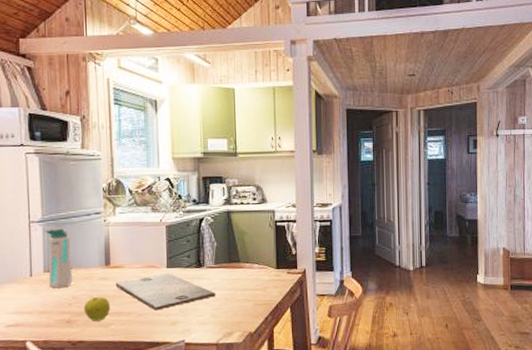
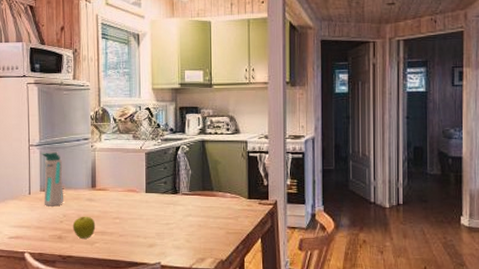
cutting board: present [115,273,216,311] -> none [100,198,190,232]

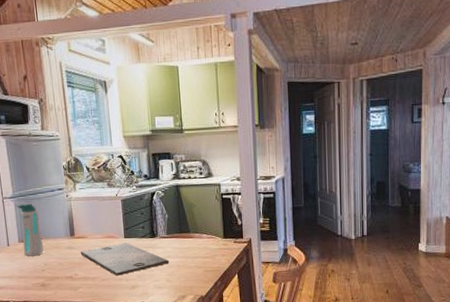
fruit: present [72,216,96,239] -> none [54,263,78,285]
cutting board: none [100,198,190,232] -> present [80,243,170,276]

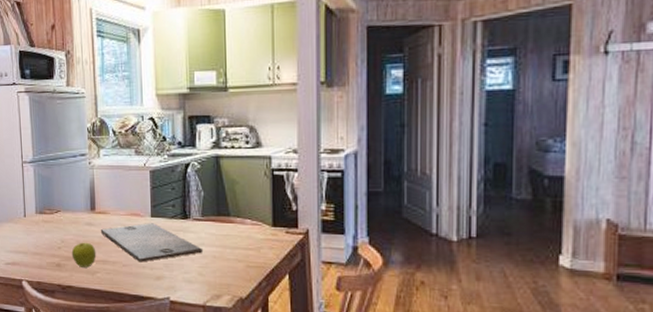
water bottle: present [15,203,44,257] -> none [35,170,62,231]
fruit: none [54,263,78,285] -> present [71,242,97,268]

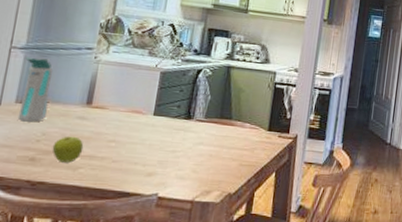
water bottle: none [35,170,62,231] -> present [17,57,54,122]
cutting board: present [100,223,204,262] -> none [93,120,201,159]

